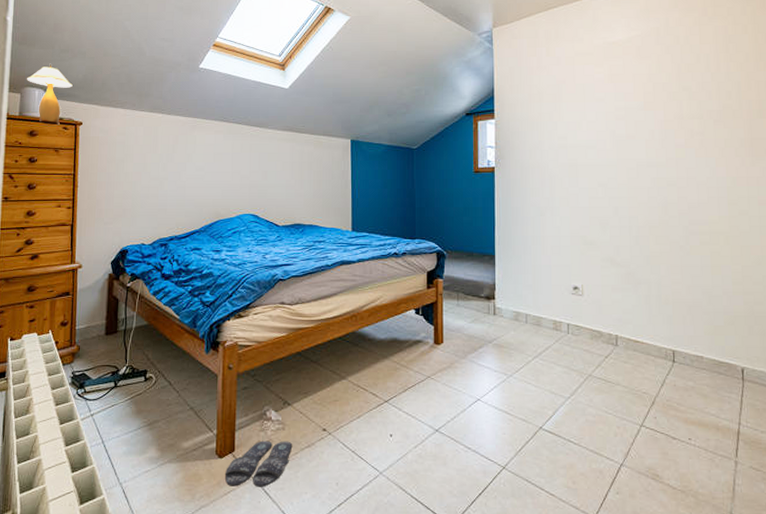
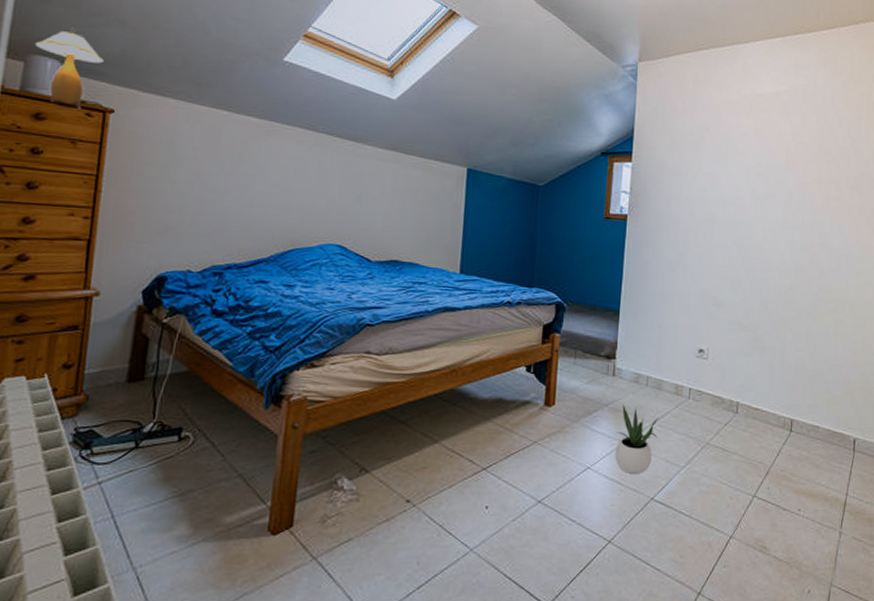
slippers: present [224,440,292,487] -> none [277,514,367,569]
potted plant: none [502,340,540,406] -> present [615,404,658,475]

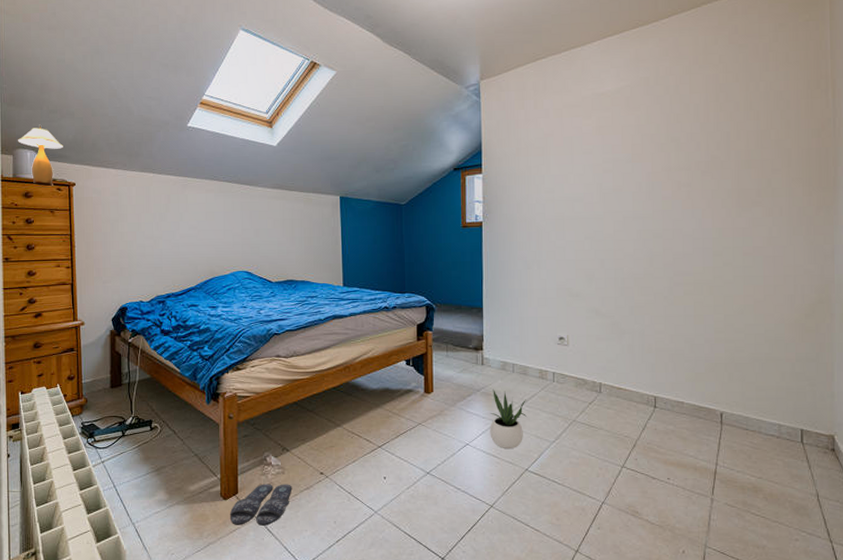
slippers: none [277,514,367,569] -> present [229,483,291,526]

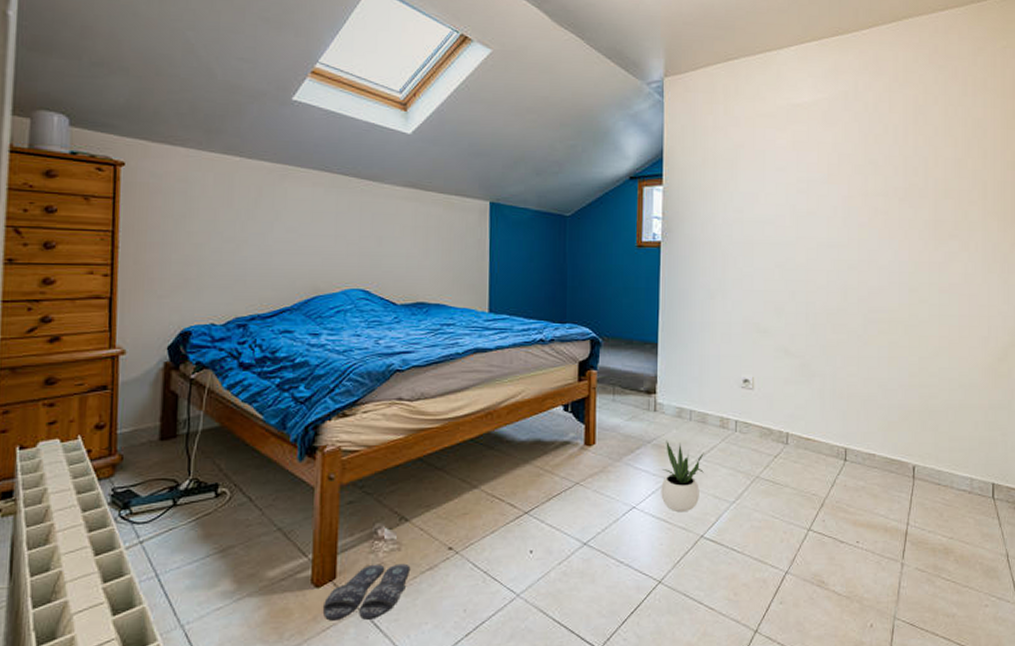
table lamp: present [18,125,63,187] -> none [40,81,110,165]

